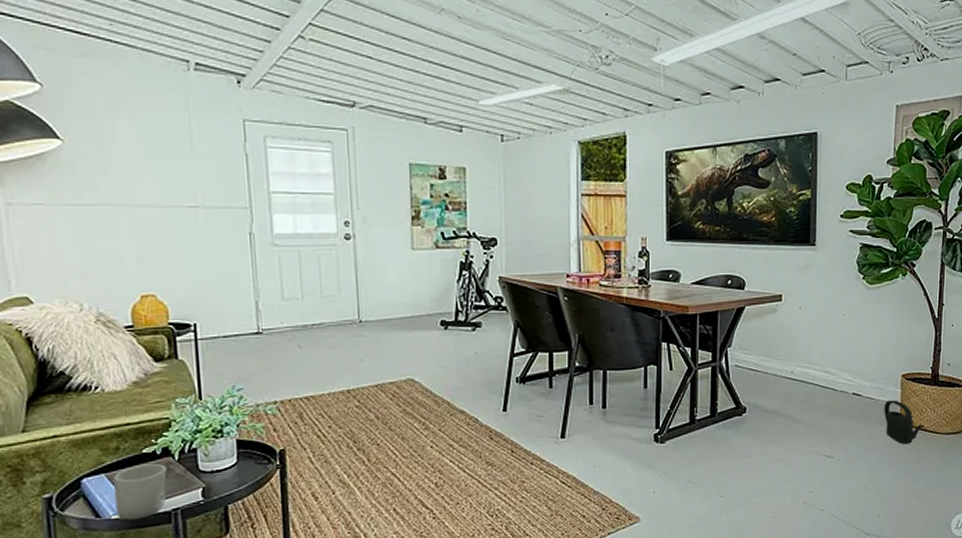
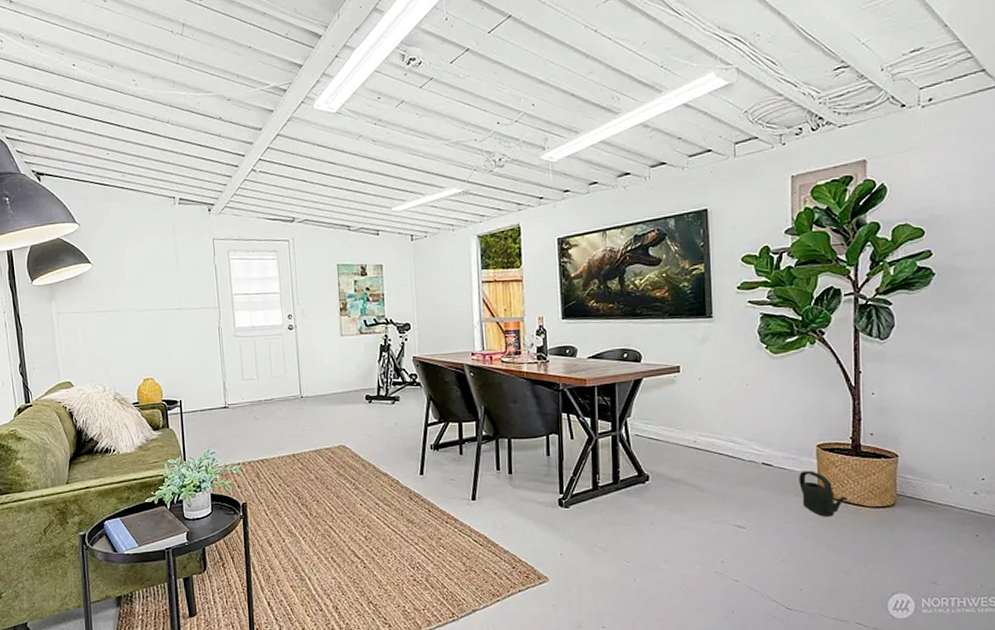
mug: present [113,463,167,521] -> none [125,510,162,556]

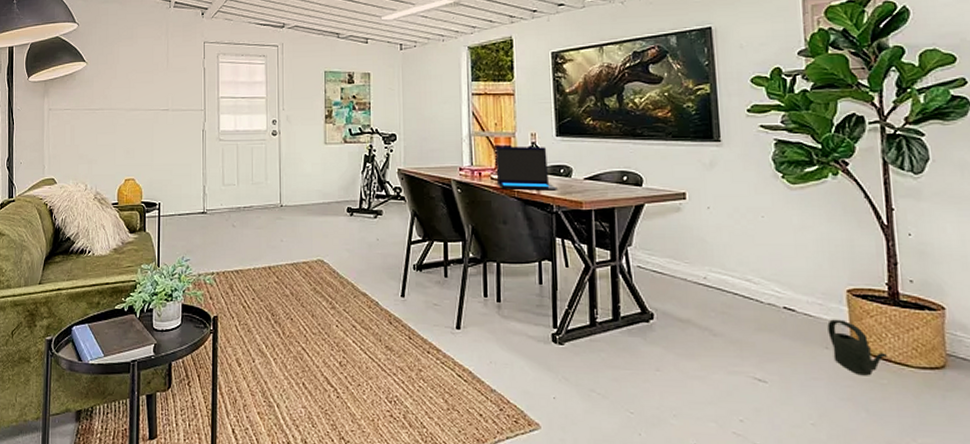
laptop: none [505,329,563,371] -> present [495,146,557,191]

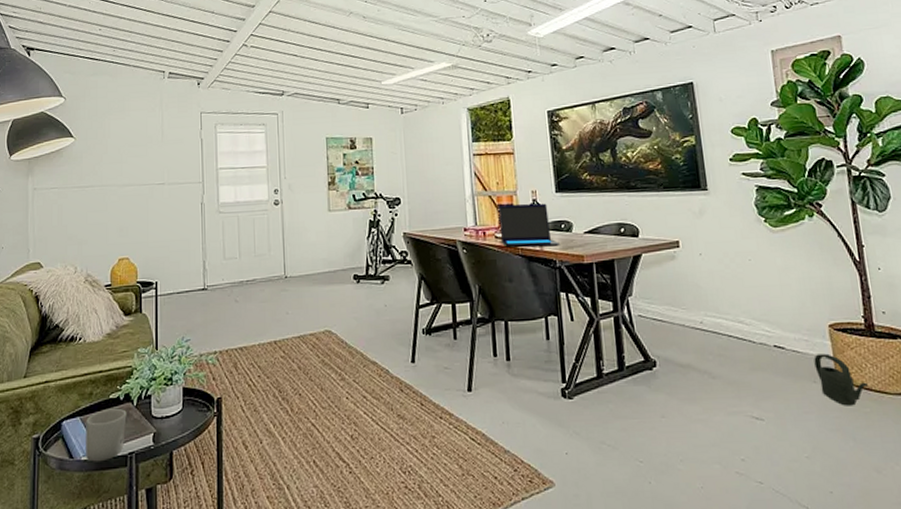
mug: none [92,318,130,367] -> present [84,408,127,462]

